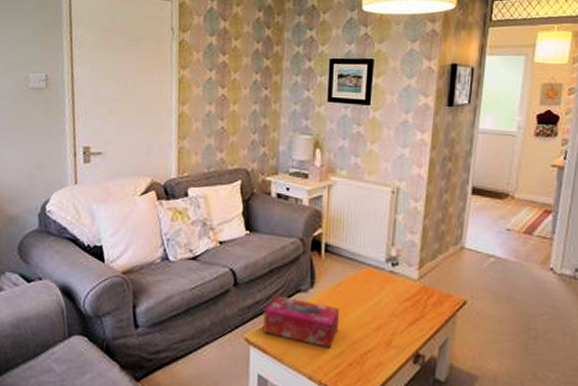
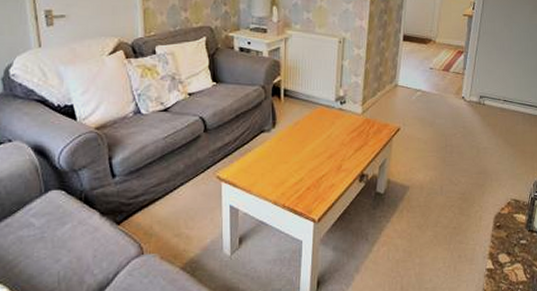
tissue box: present [263,295,340,348] -> none [232,137,298,177]

